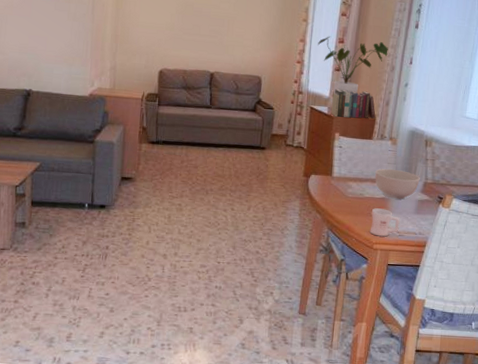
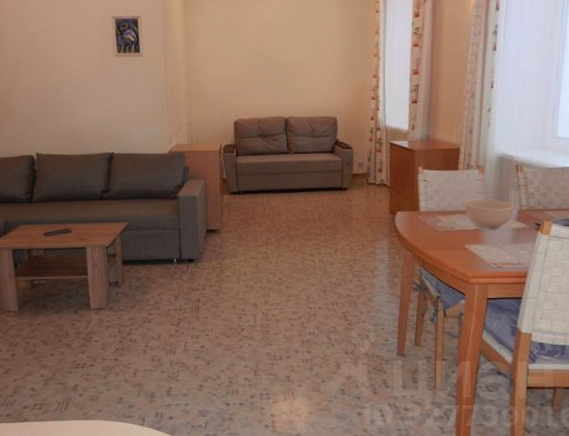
house plant: present [318,36,388,94] -> none [391,68,466,127]
books: present [331,88,376,119] -> none [412,121,459,151]
mug: present [369,208,400,237] -> none [464,241,496,270]

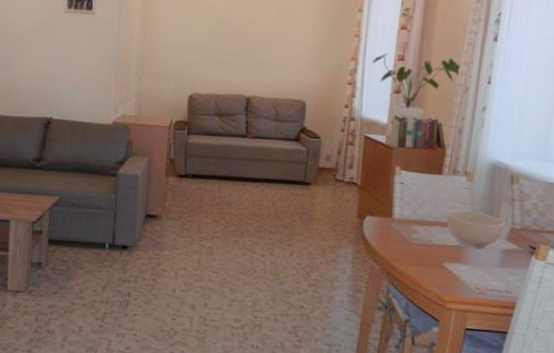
house plant: none [391,68,466,127] -> present [372,53,460,120]
books: none [412,121,459,151] -> present [390,114,446,150]

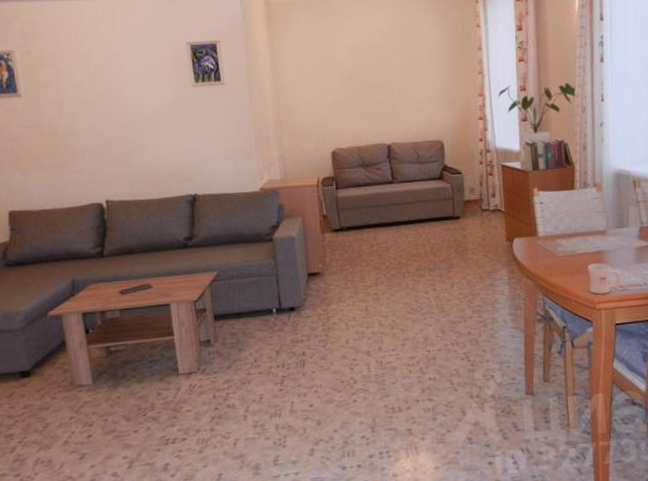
mug: none [441,258,480,294] -> present [588,263,621,295]
bowl: present [446,209,505,249] -> none [584,217,635,251]

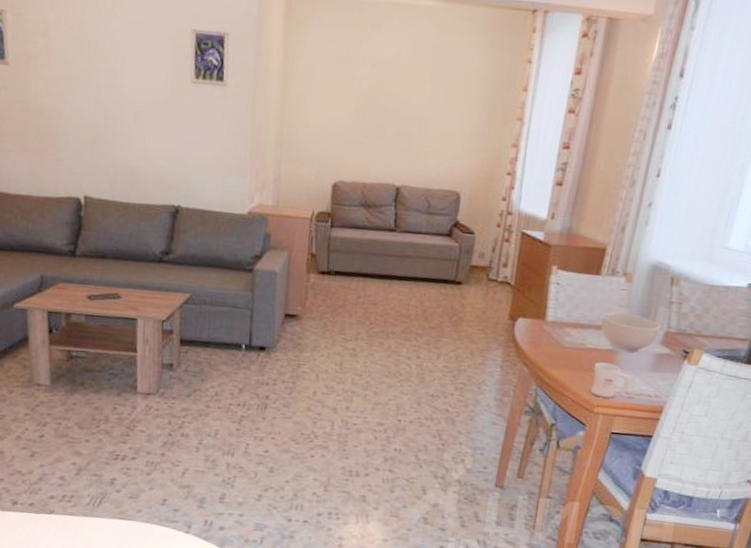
house plant: present [498,83,576,146] -> none [535,139,629,215]
books: present [523,138,574,172] -> none [548,208,607,248]
bowl: none [584,217,635,251] -> present [600,312,660,353]

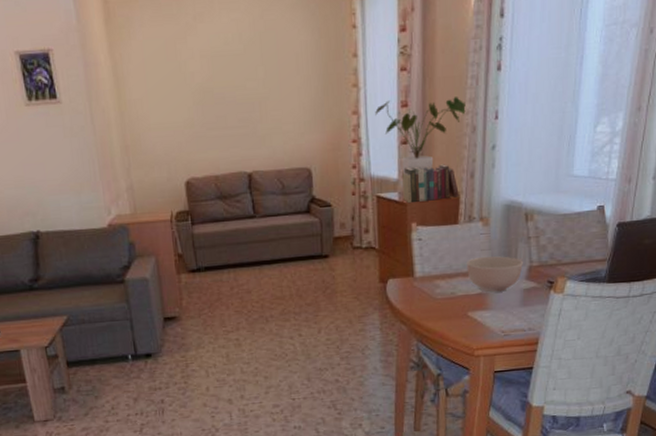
house plant: none [535,139,629,215] -> present [375,97,466,174]
books: none [548,208,607,248] -> present [402,164,459,204]
mug: present [590,362,631,398] -> none [468,306,504,341]

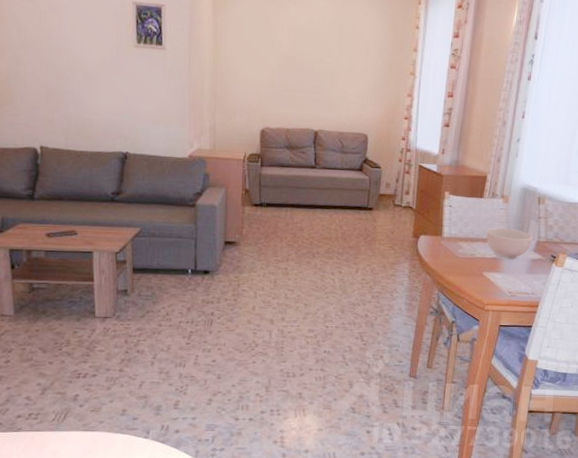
house plant: present [375,97,466,174] -> none [426,90,500,151]
books: present [402,164,459,204] -> none [441,145,487,176]

